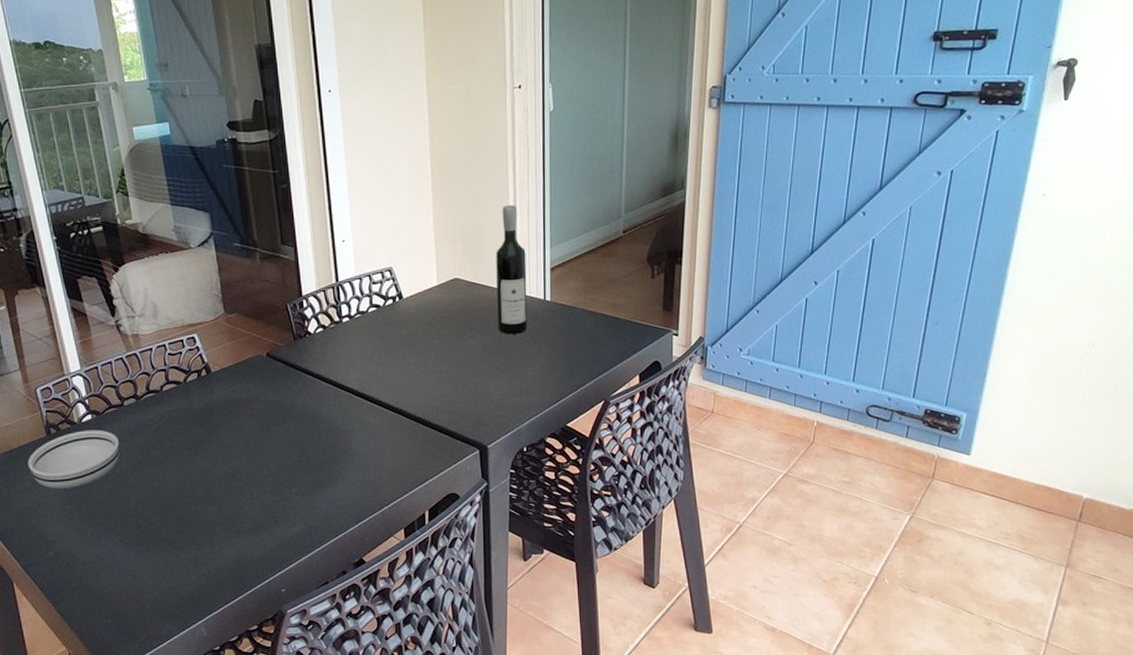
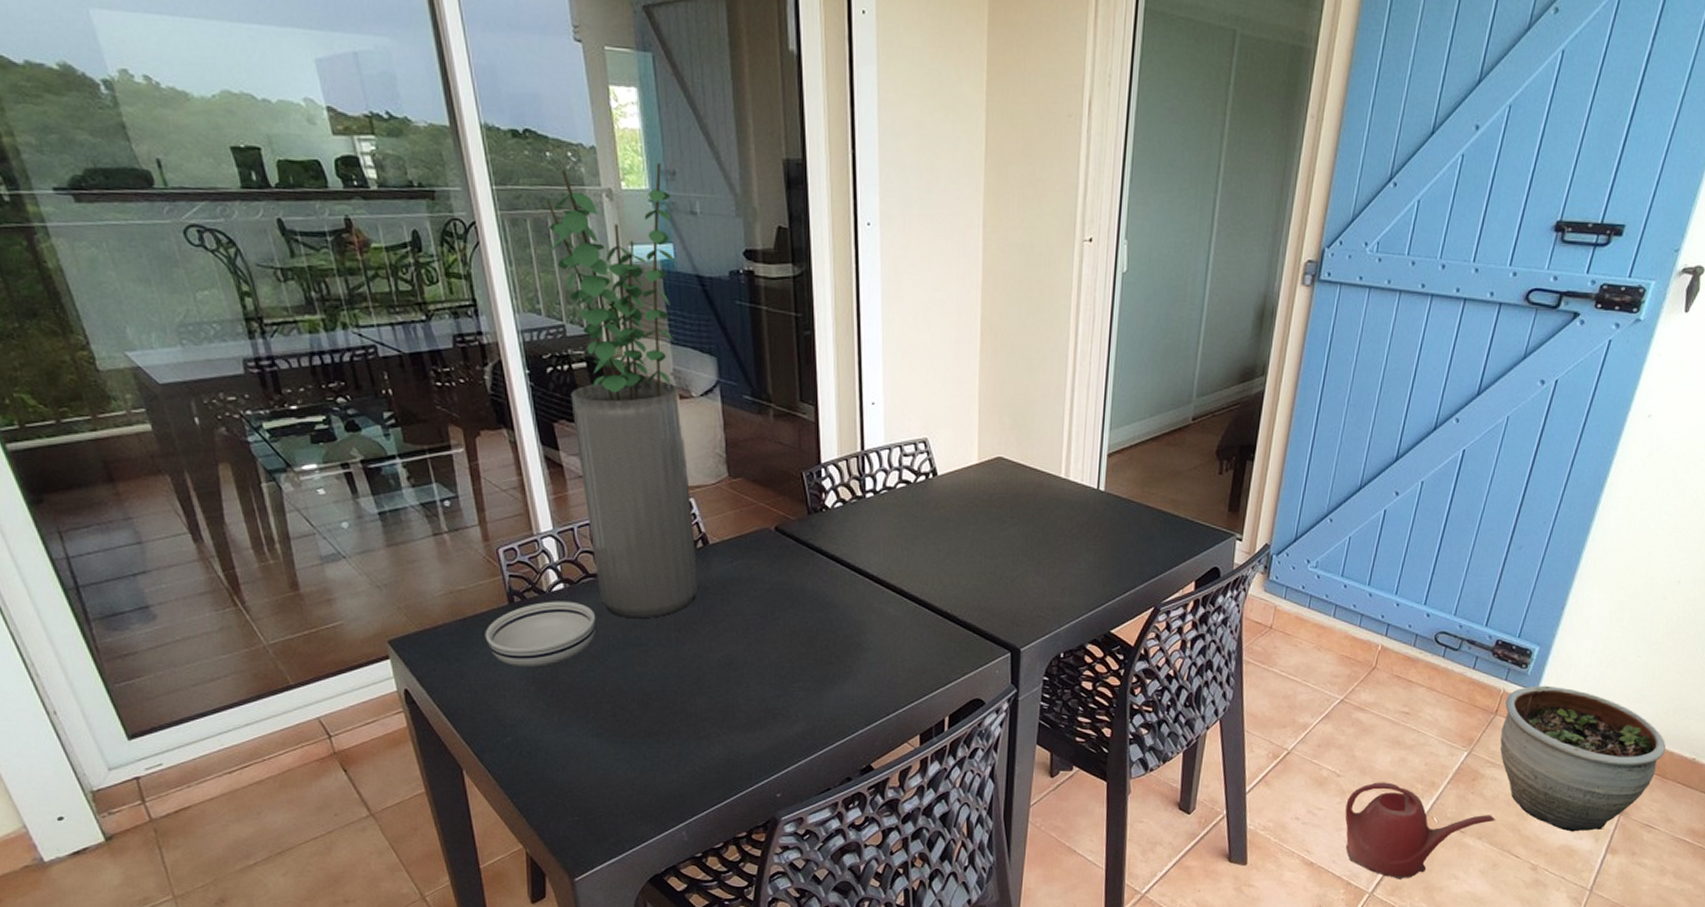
vase: none [64,58,205,441] -> present [545,163,699,619]
bottle: present [496,204,528,334] -> none [1043,377,1081,526]
watering can: none [800,548,944,640] -> present [1345,782,1495,879]
planter pot: none [940,448,1103,586] -> present [1500,685,1666,832]

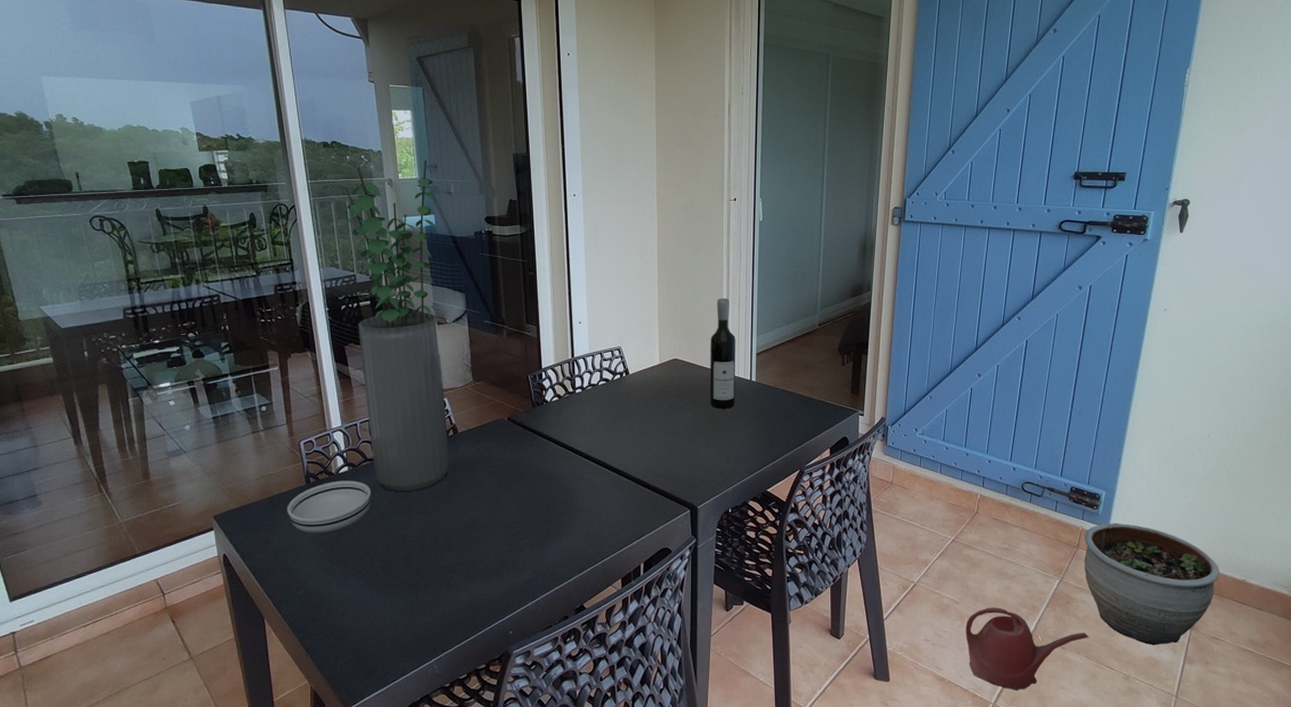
bottle: none [1043,377,1081,526] -> present [710,297,736,409]

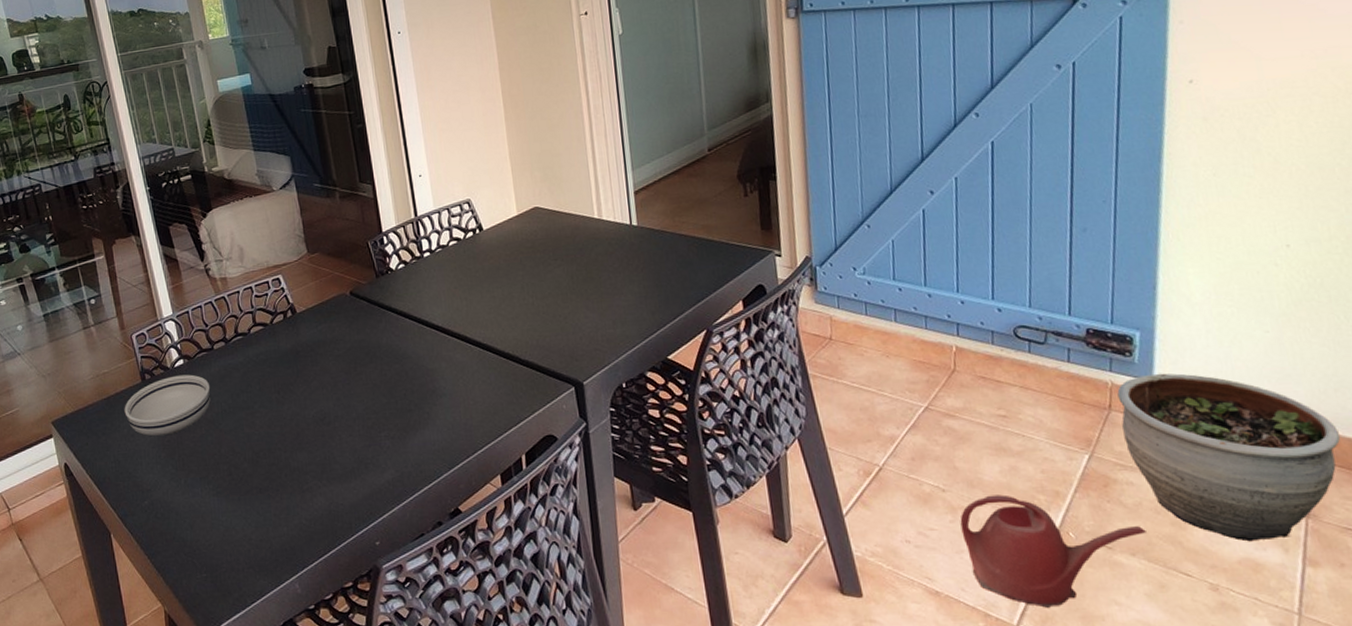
vase: present [345,160,450,493] -> none [155,16,292,385]
bottle: present [710,297,736,409] -> none [575,129,615,263]

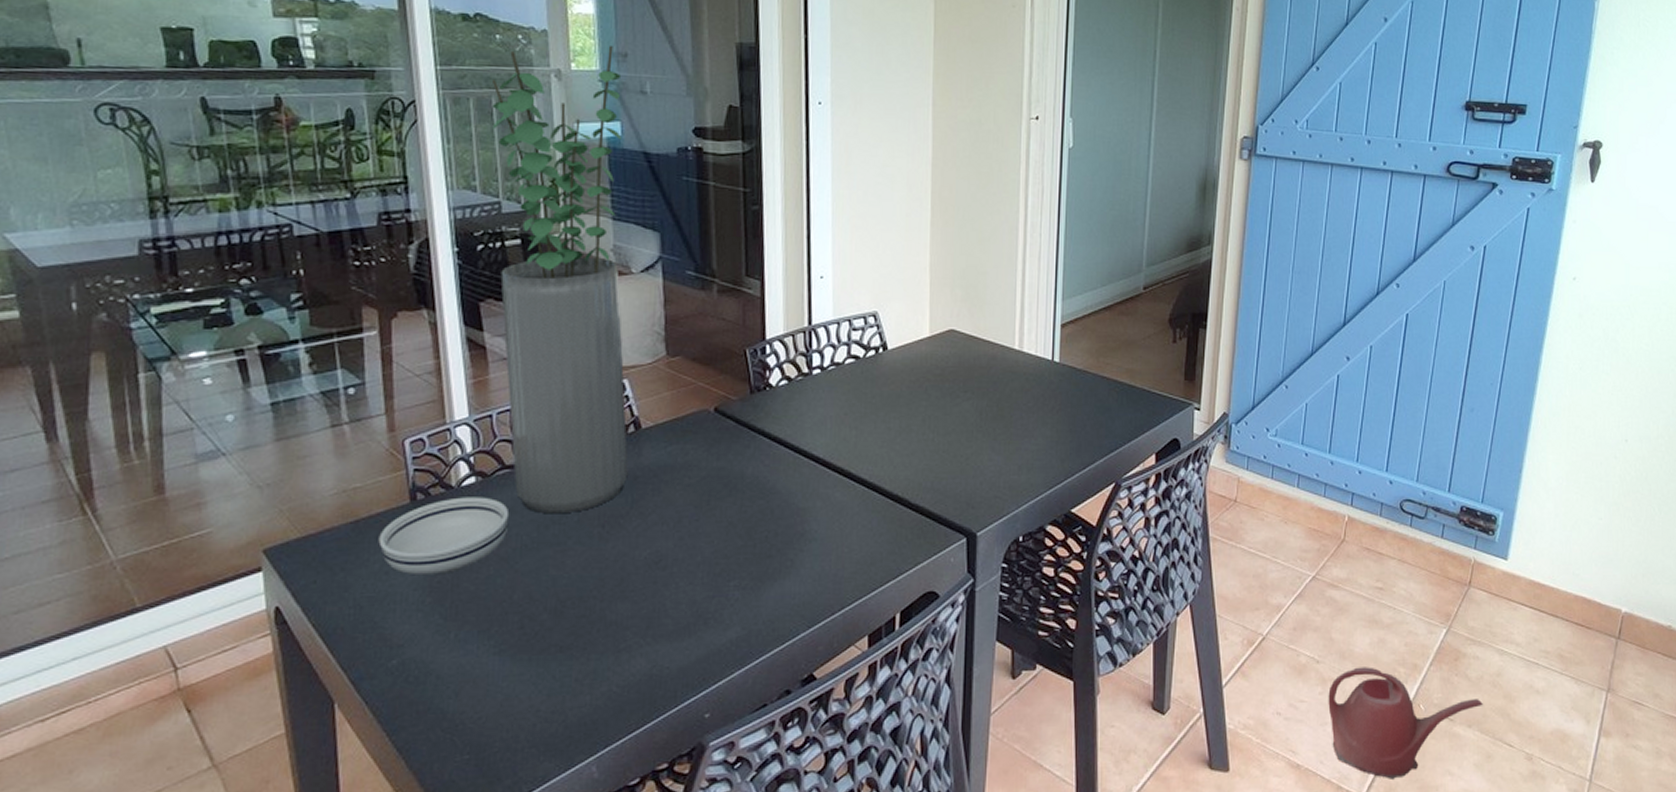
vase: none [155,16,292,385] -> present [491,46,628,514]
planter pot: present [1117,373,1341,542] -> none [1478,552,1642,714]

